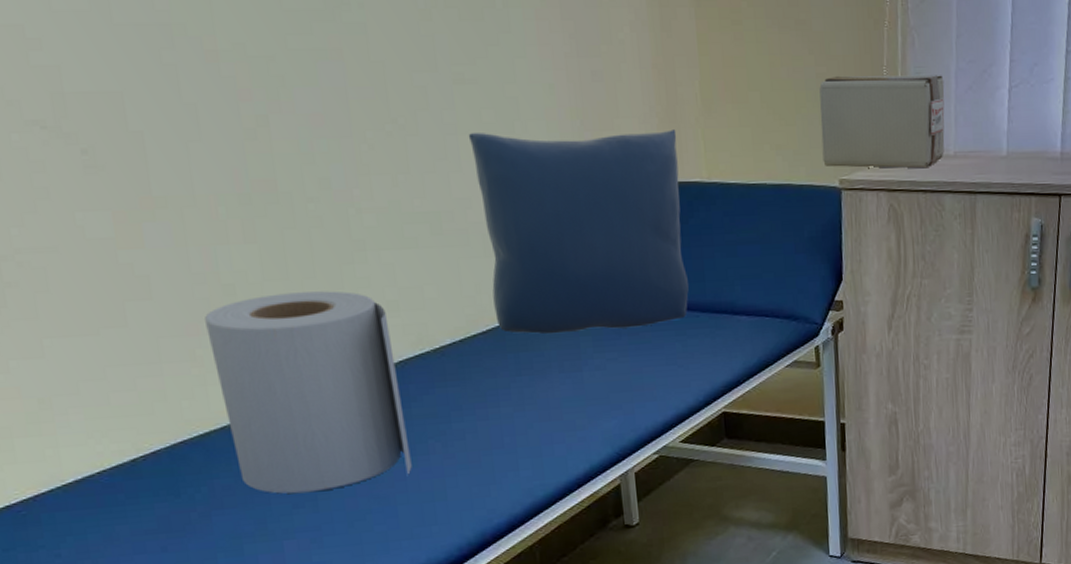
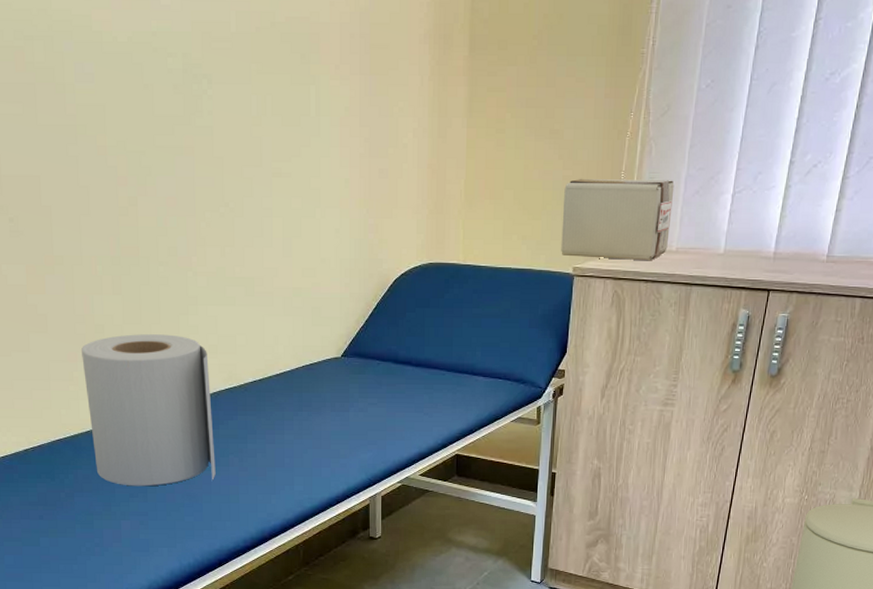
pillow: present [468,129,689,334] -> none [280,215,442,380]

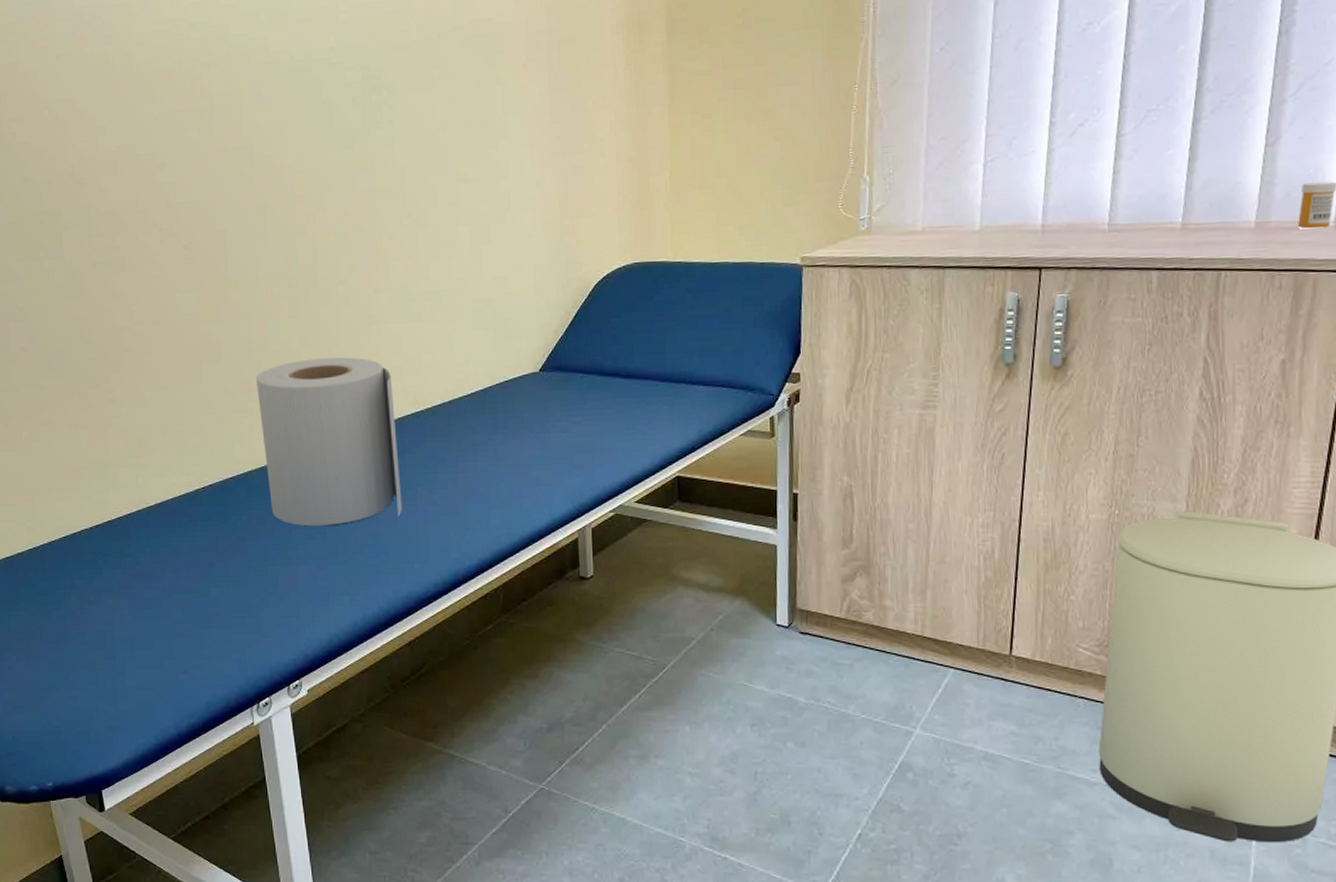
box: present [561,178,675,261] -> none [784,153,914,246]

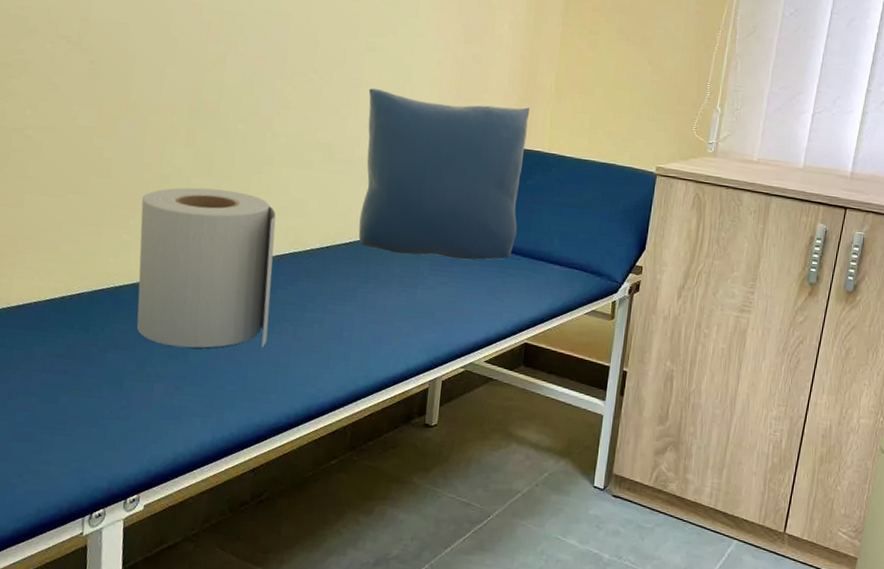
pillow: none [467,215,650,398] -> present [358,88,530,260]

